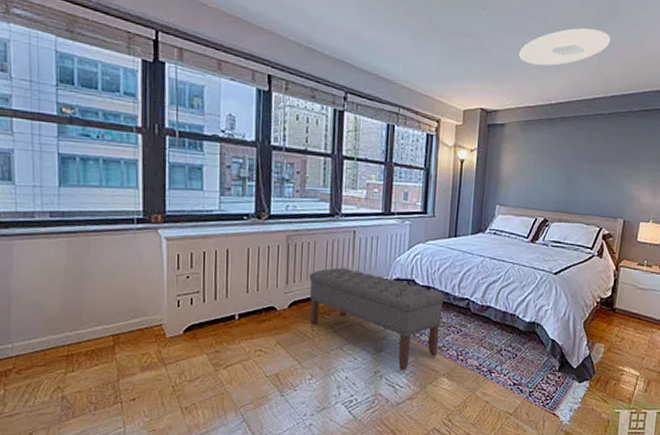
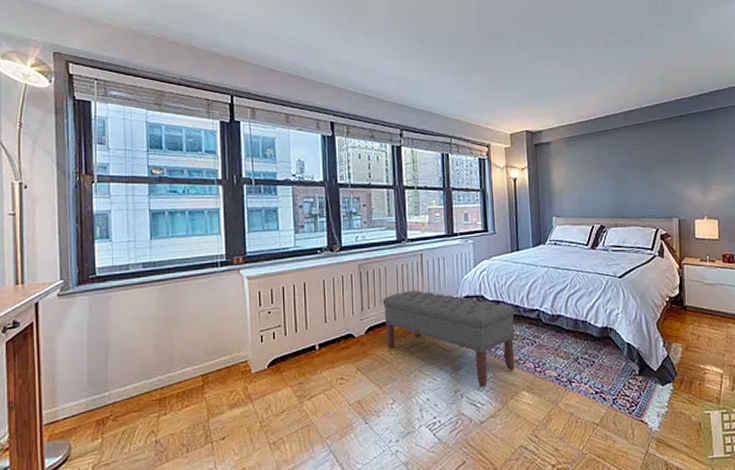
ceiling light: present [519,28,611,66] -> none [554,51,637,88]

